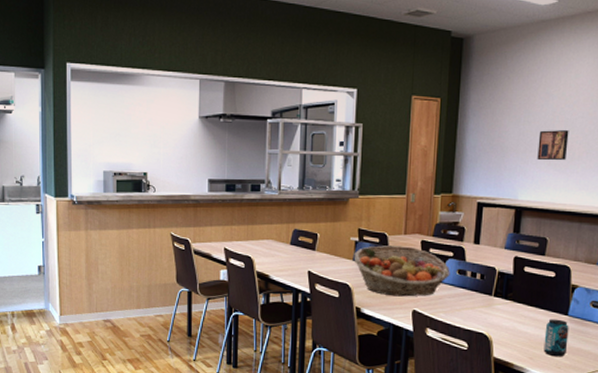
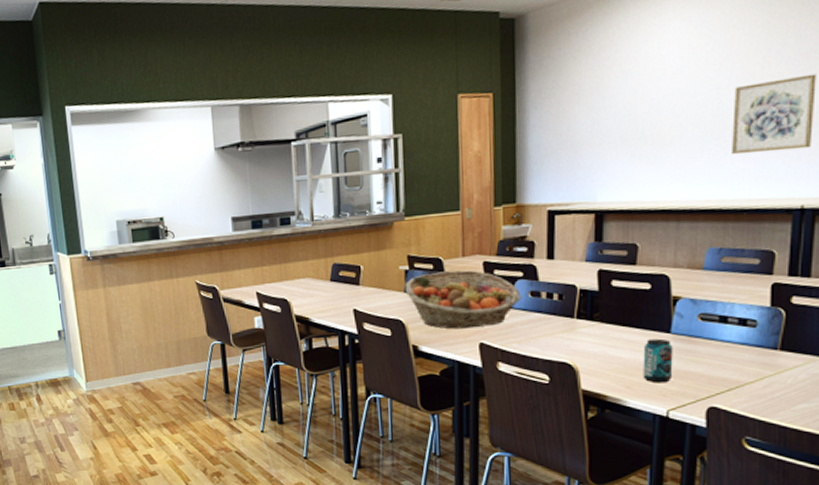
wall art: present [537,130,569,161] -> none [617,112,656,153]

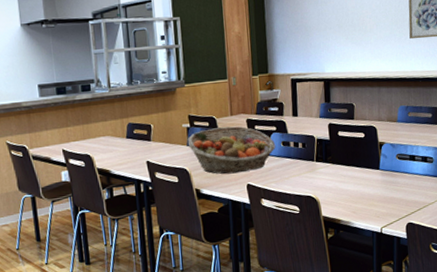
beverage can: present [643,338,673,383] -> none [362,174,383,208]

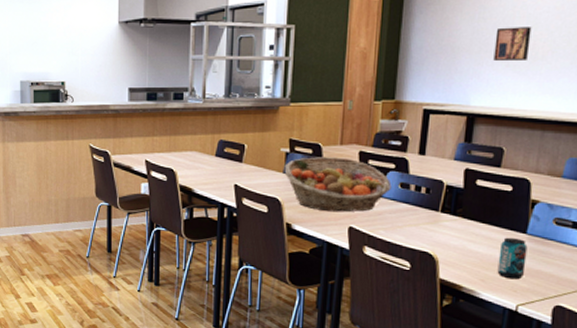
wall art: none [335,7,361,36] -> present [493,27,532,62]
beverage can: none [362,174,383,208] -> present [497,237,528,280]

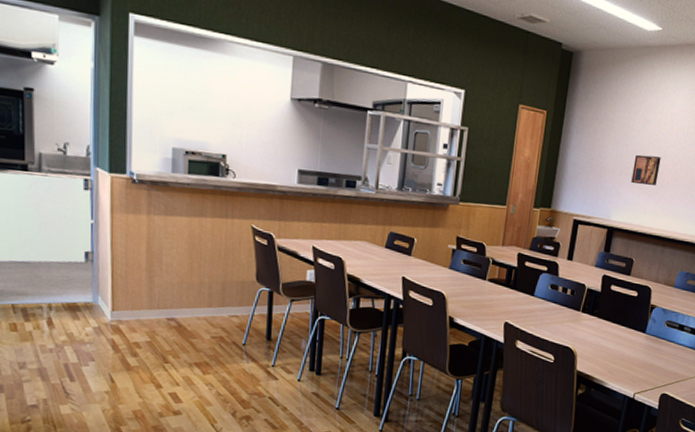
fruit basket: present [284,157,392,212] -> none [450,255,543,309]
beverage can: present [497,237,528,280] -> none [621,335,646,372]

